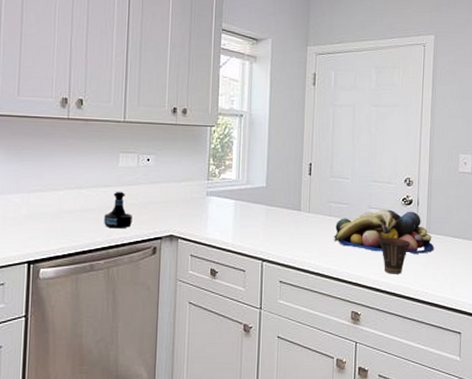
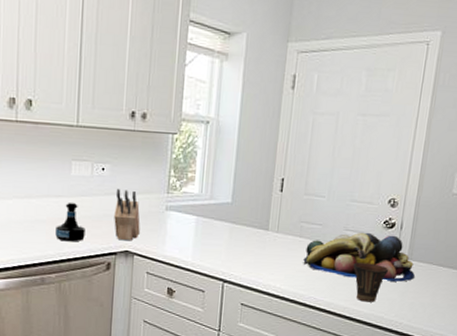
knife block: none [159,178,184,225] -> present [114,189,140,240]

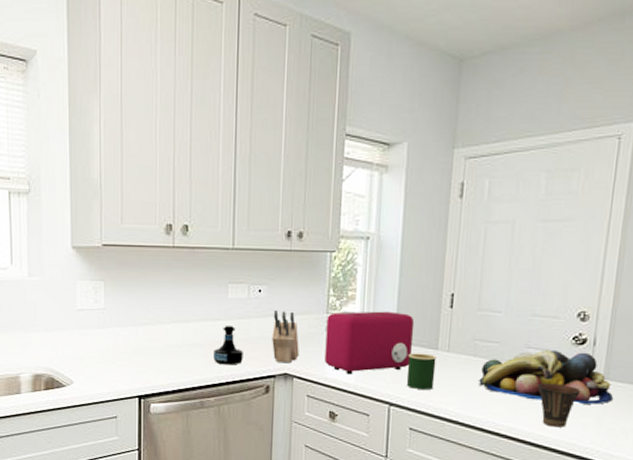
toaster: none [164,192,248,253] -> present [325,311,415,375]
mug: none [239,233,267,268] -> present [406,353,437,390]

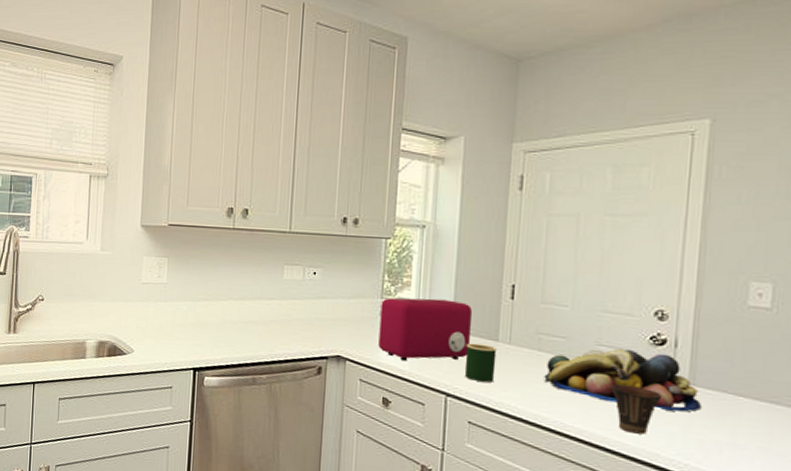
tequila bottle: present [213,325,243,365] -> none [267,304,297,344]
knife block: present [272,311,299,362] -> none [325,293,353,345]

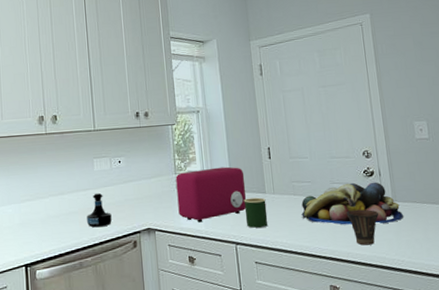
tequila bottle: none [267,304,297,344] -> present [87,192,112,228]

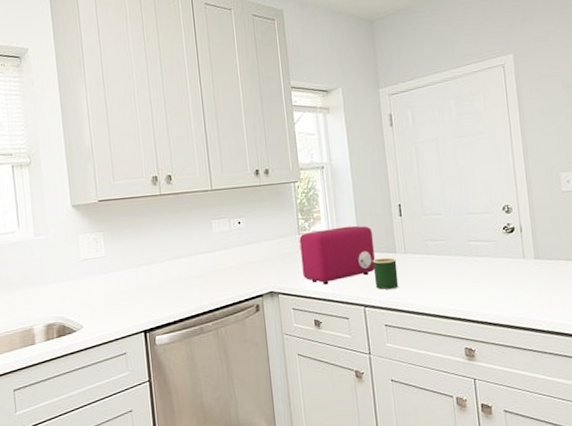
tequila bottle: present [87,192,112,228] -> none [206,255,233,292]
fruit bowl: present [301,182,403,225] -> none [435,238,546,285]
cup: present [346,209,379,246] -> none [483,268,520,306]

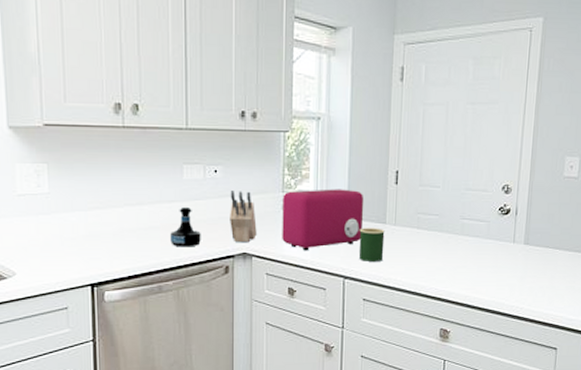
tequila bottle: none [206,255,233,292] -> present [170,206,201,247]
knife block: none [253,237,280,282] -> present [230,191,257,242]

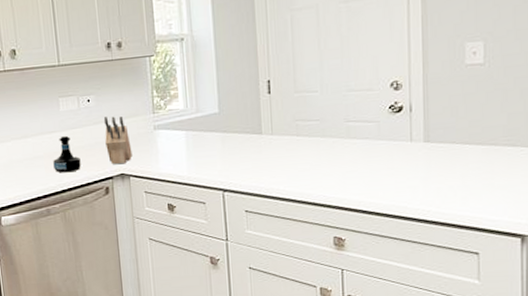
toaster: present [282,189,364,251] -> none [154,104,238,168]
mug: present [358,228,385,262] -> none [234,139,263,173]

